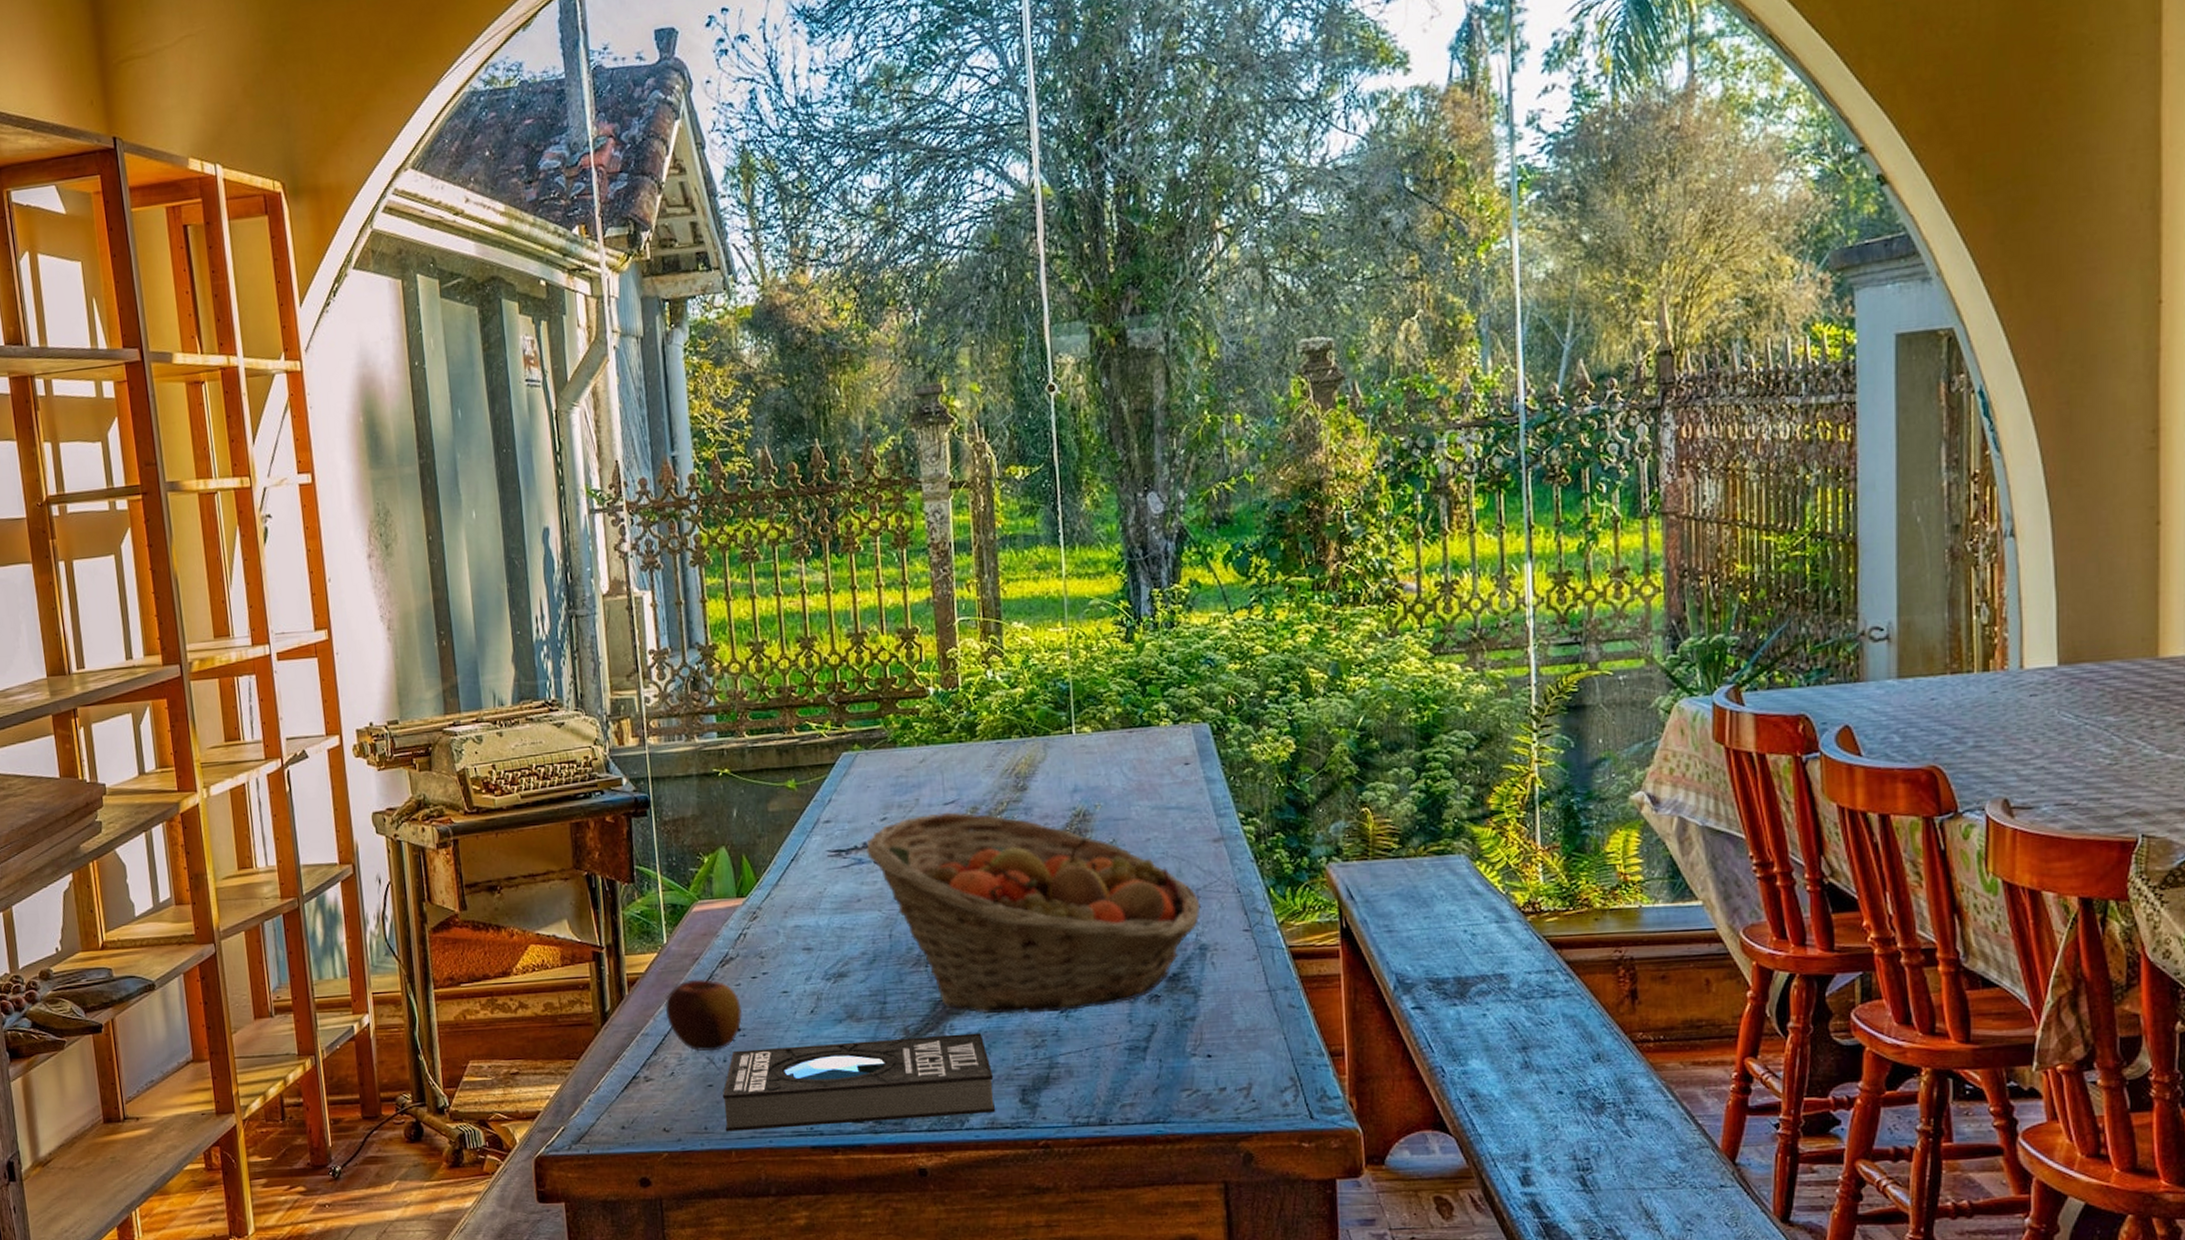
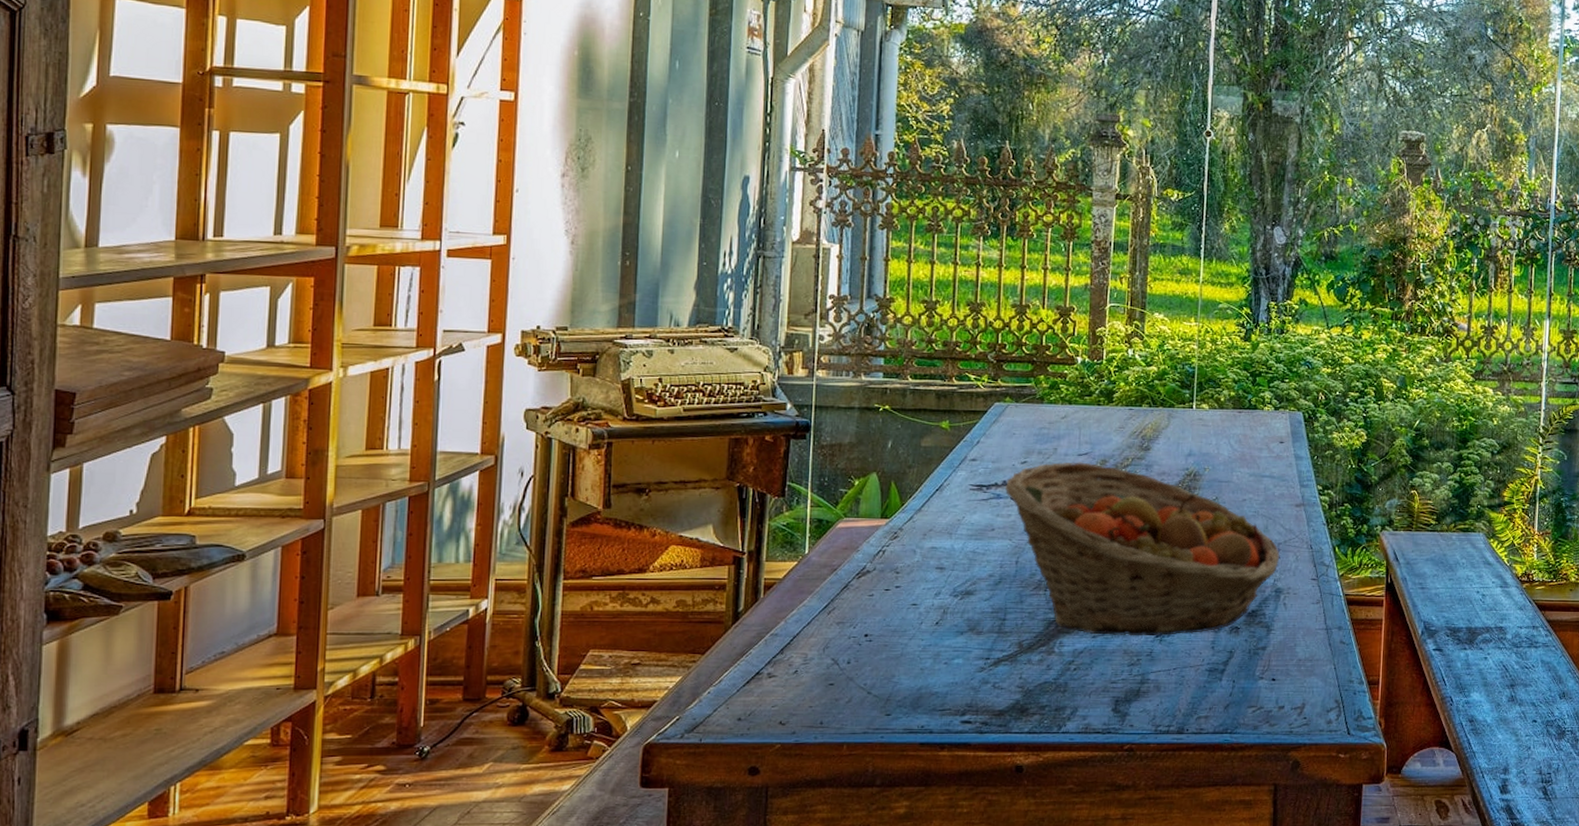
apple: present [664,980,743,1052] -> none [798,588,872,654]
book: present [722,1033,996,1132] -> none [840,650,1092,727]

